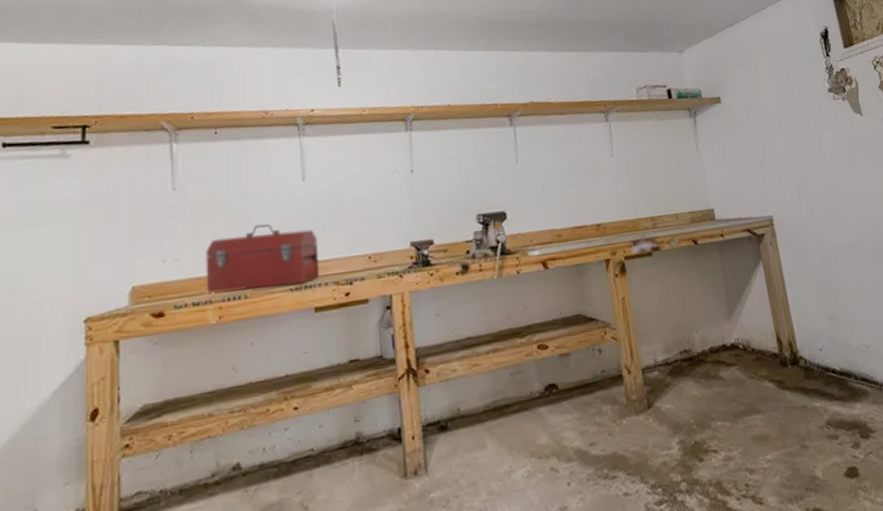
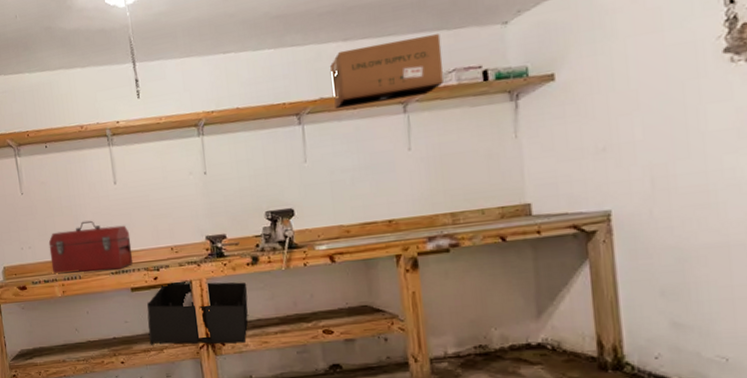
storage bin: none [333,294,457,381] -> present [147,282,249,345]
box: none [539,54,637,114] -> present [330,34,444,110]

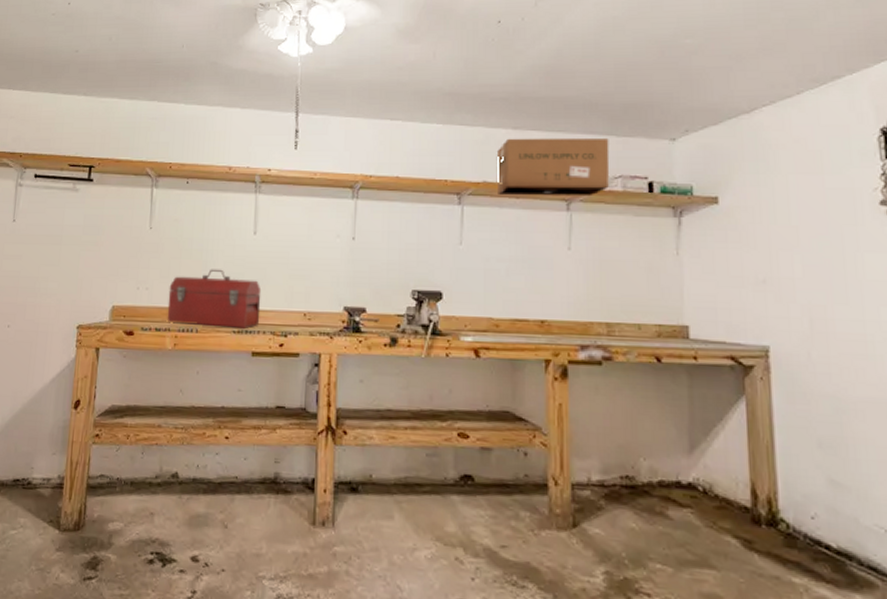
storage bin: present [147,282,249,345] -> none [262,353,381,436]

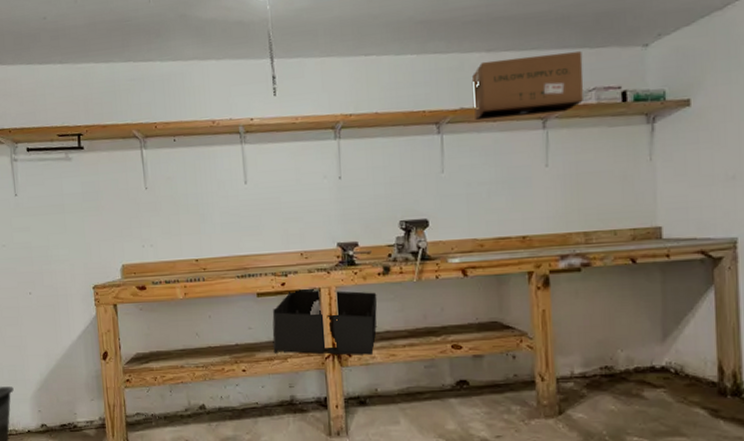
toolbox: present [167,269,262,329] -> none [172,220,261,275]
storage bin: none [262,353,381,436] -> present [272,290,377,356]

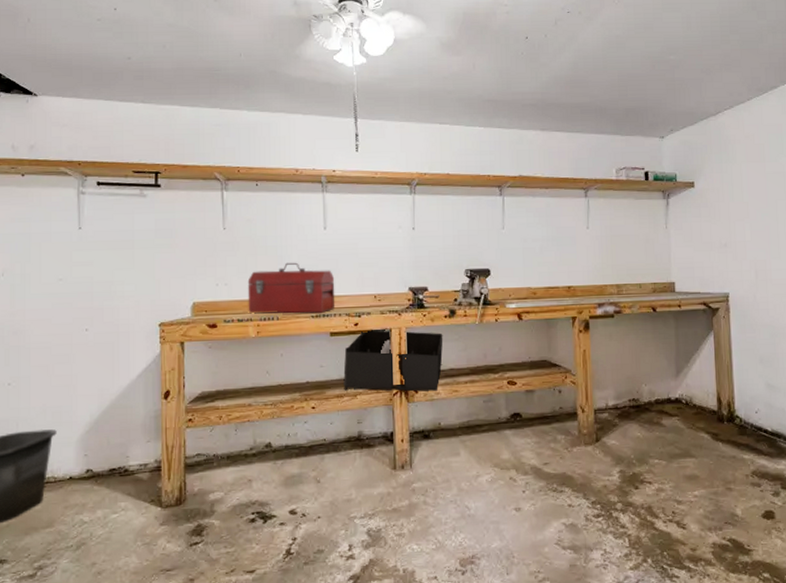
toolbox: none [172,220,261,275] -> present [247,262,335,314]
box: present [472,51,584,121] -> none [530,137,616,187]

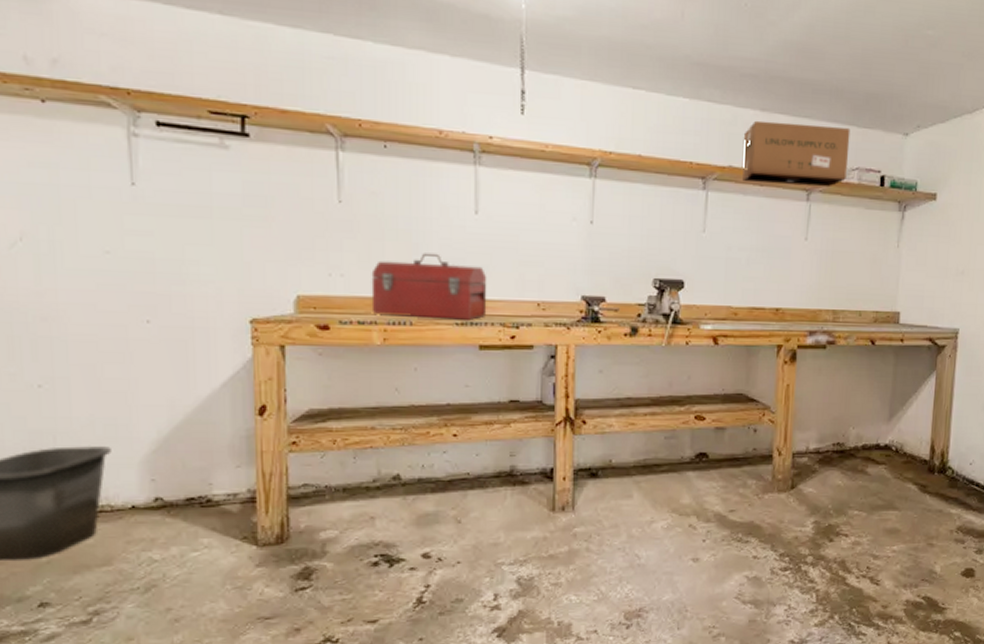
storage bin: present [343,330,443,393] -> none [494,345,621,424]
box: none [530,137,616,187] -> present [742,120,851,188]

